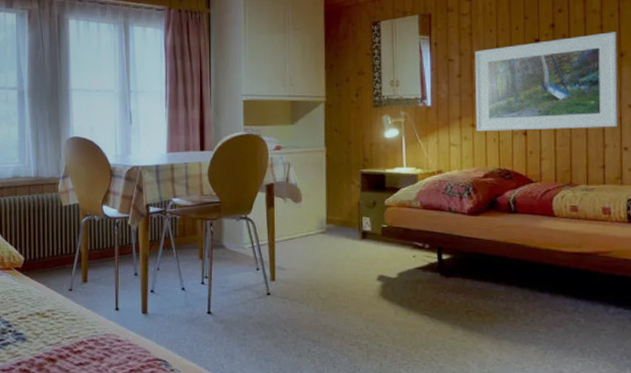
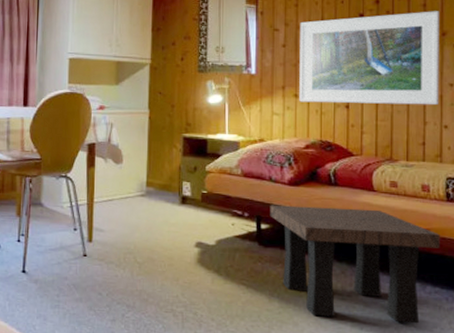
side table: none [450,235,622,345] -> present [270,205,440,324]

